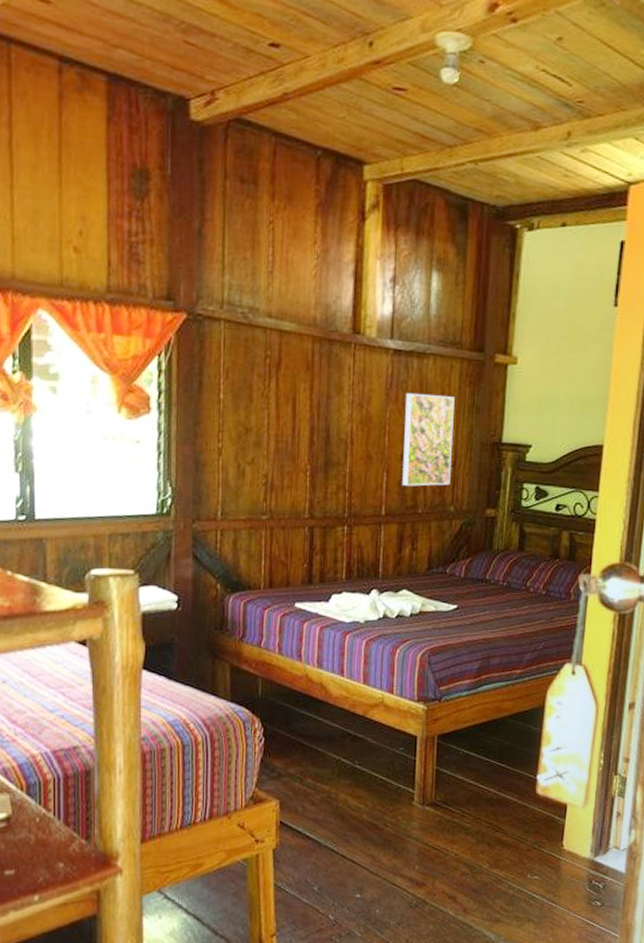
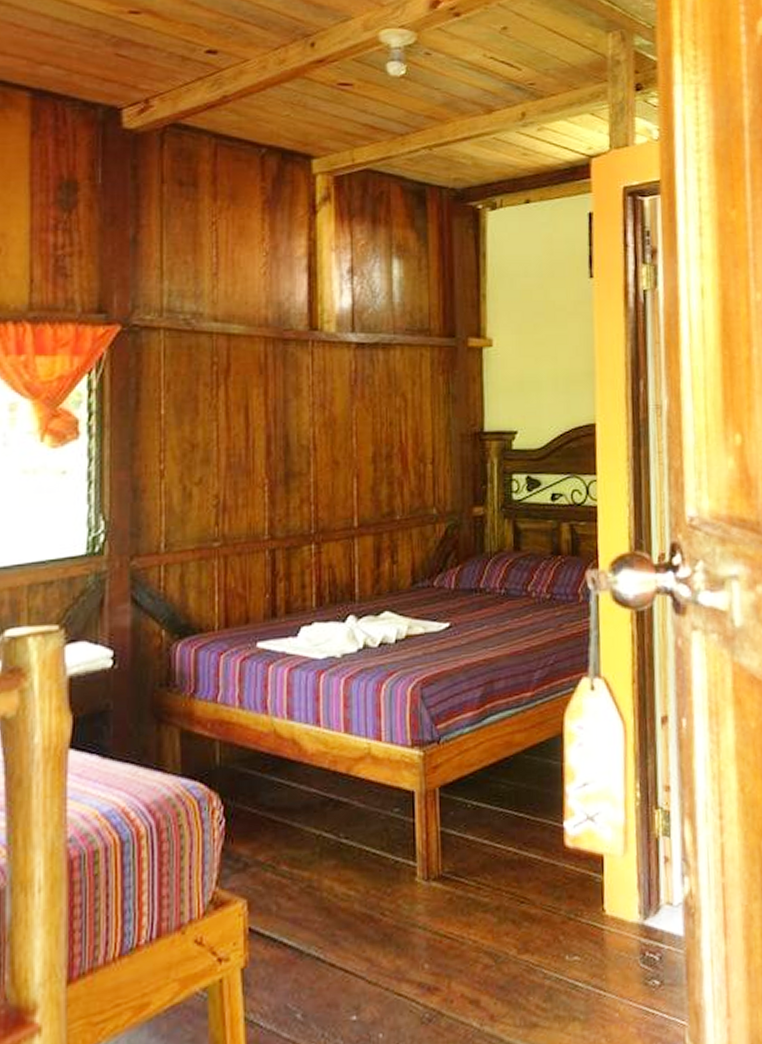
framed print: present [402,393,455,487] -> none [373,387,430,491]

